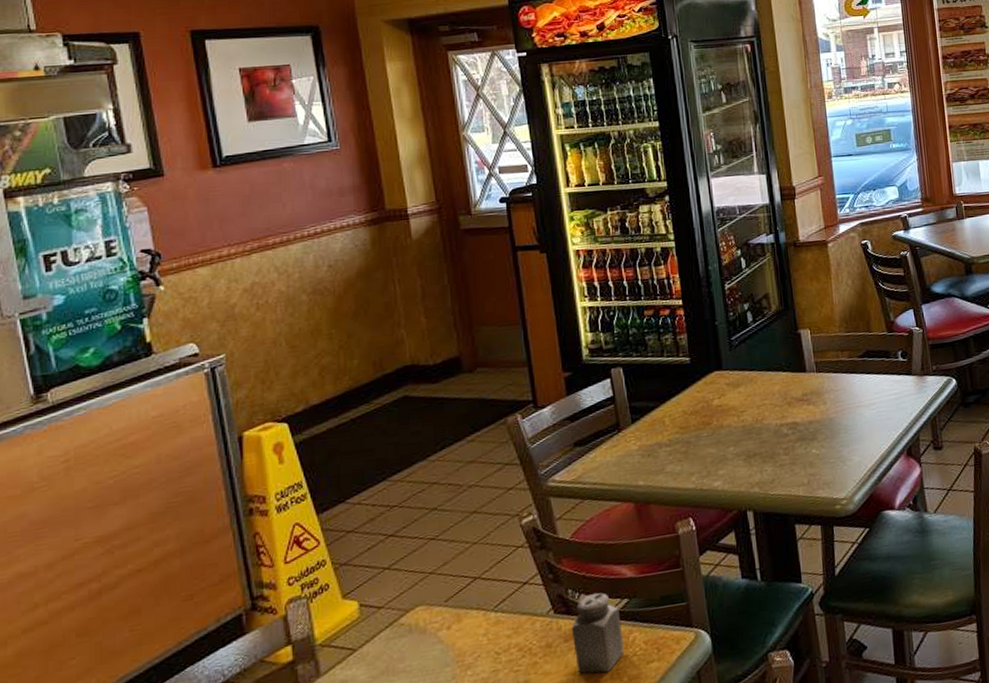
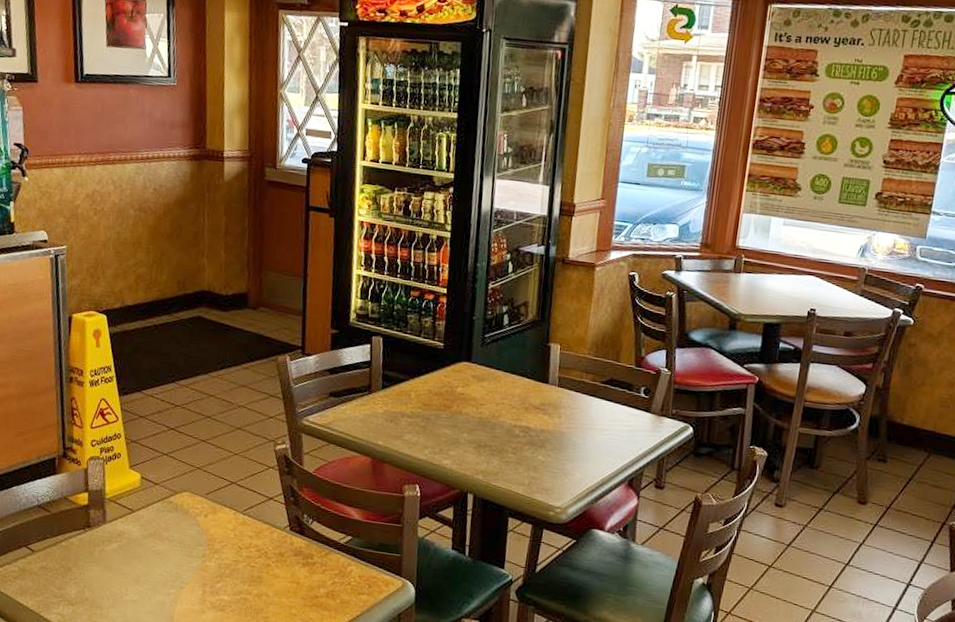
salt shaker: present [572,593,624,674] -> none [300,523,343,591]

